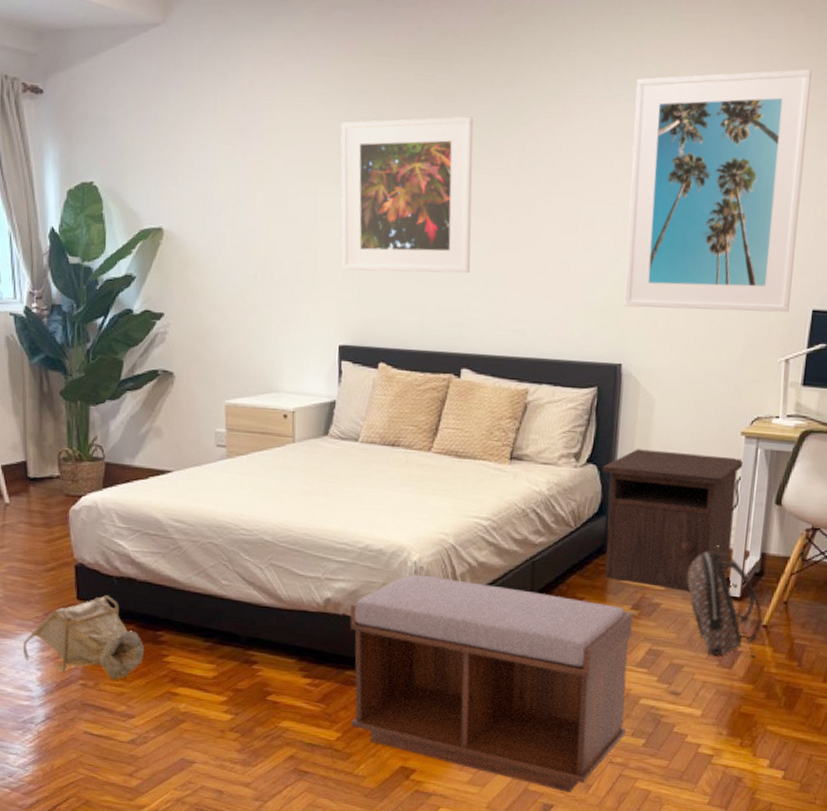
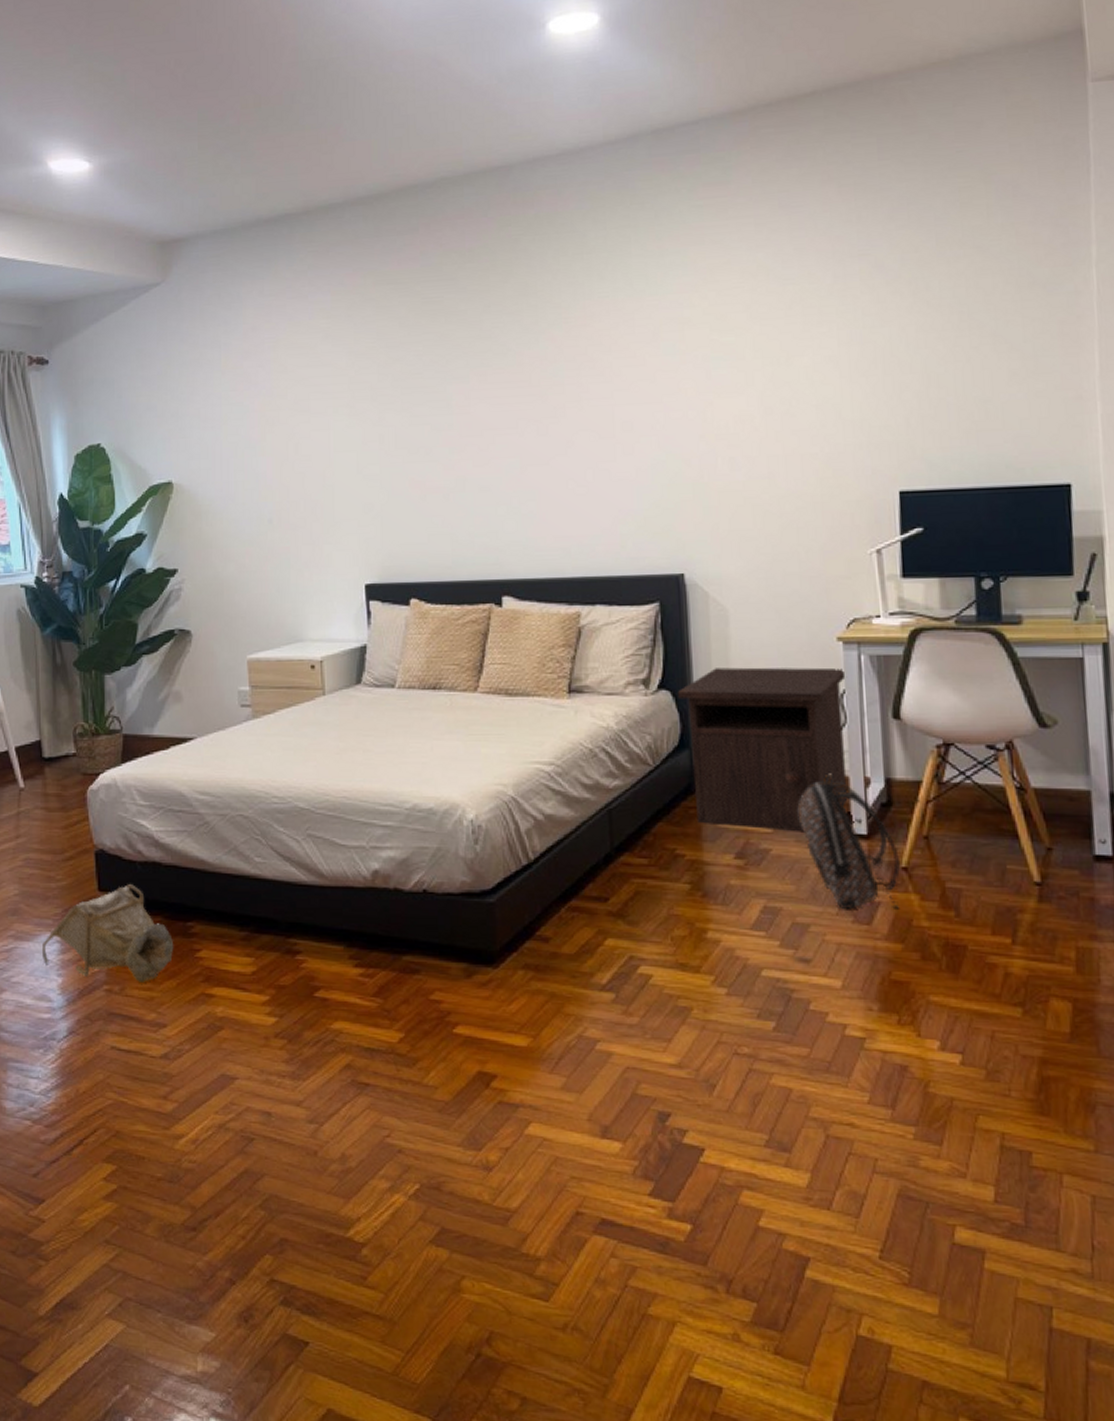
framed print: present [340,116,474,274] -> none [348,332,501,504]
bench: present [350,574,634,793] -> none [402,834,751,1096]
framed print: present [624,68,812,313] -> none [660,237,871,510]

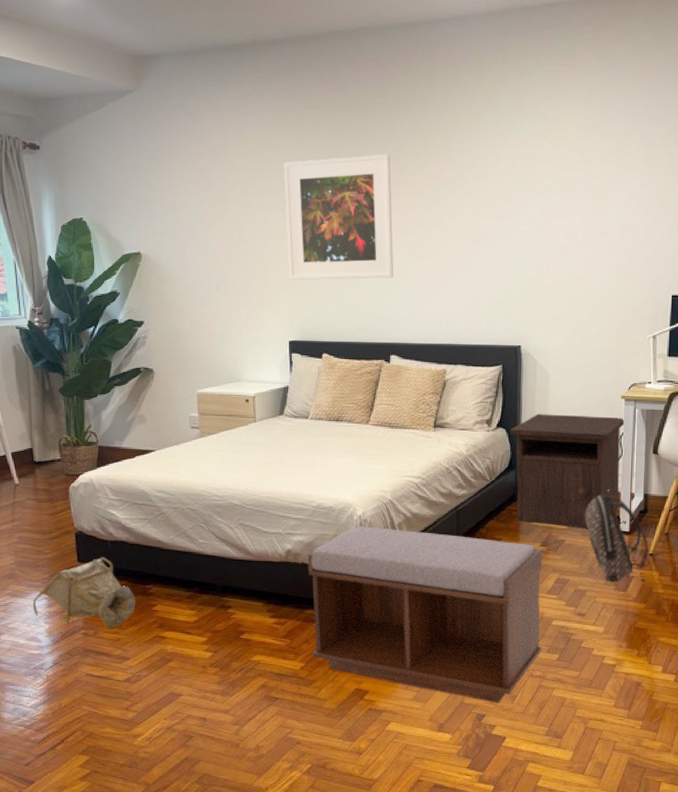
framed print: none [348,332,501,504] -> present [283,153,394,280]
bench: none [402,834,751,1096] -> present [308,526,543,703]

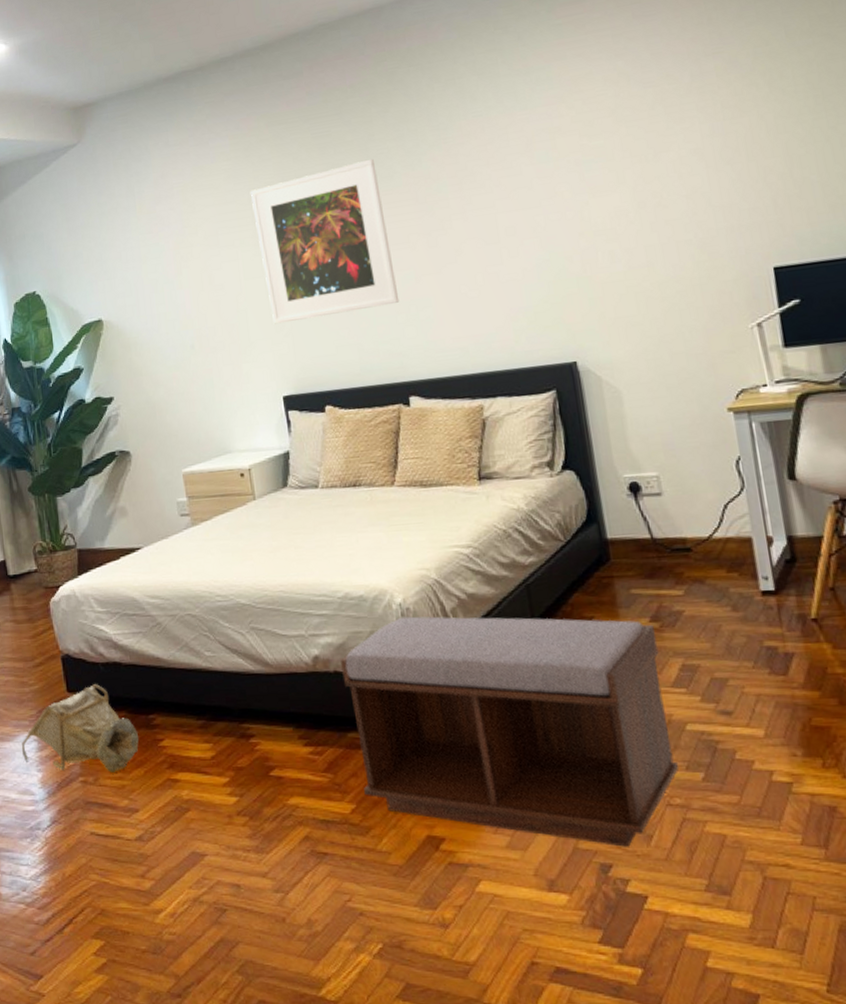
nightstand: present [510,414,624,529] -> none [580,437,753,593]
backpack: present [585,489,648,582] -> none [706,535,813,663]

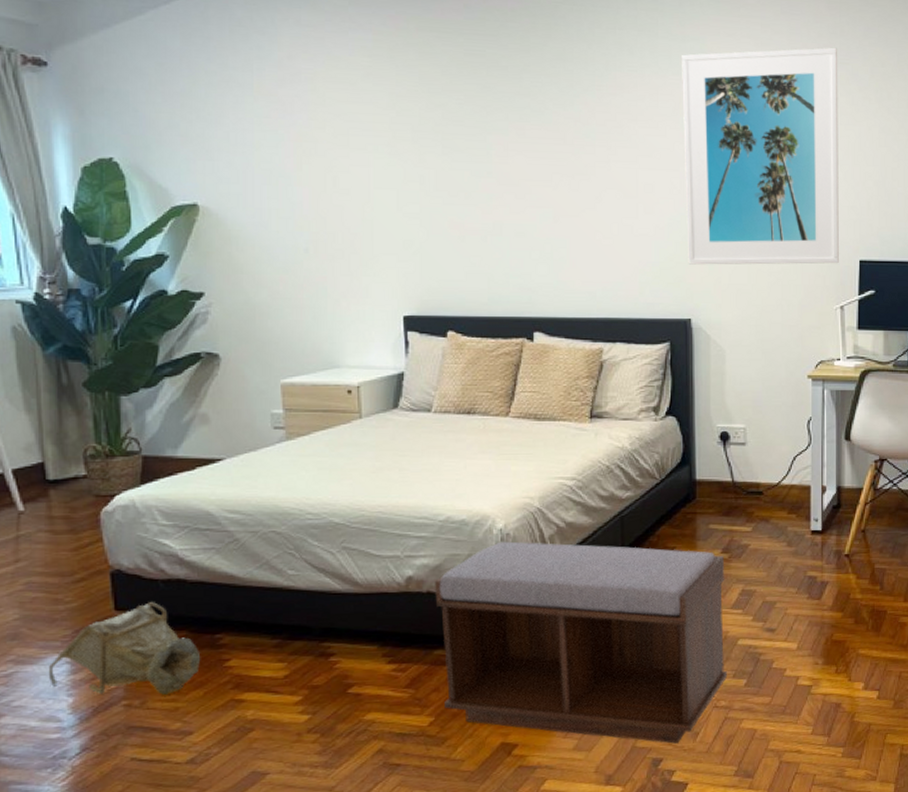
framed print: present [250,158,400,324] -> none [390,89,535,241]
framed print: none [528,38,747,304] -> present [682,47,839,265]

